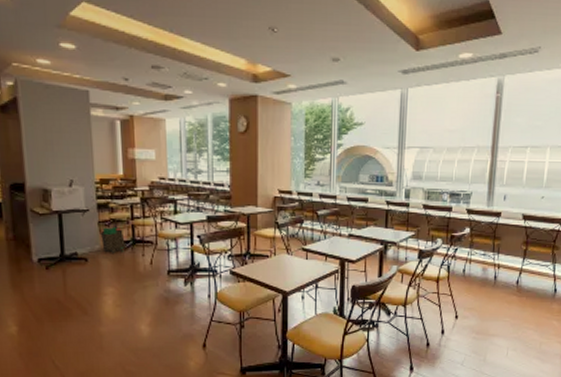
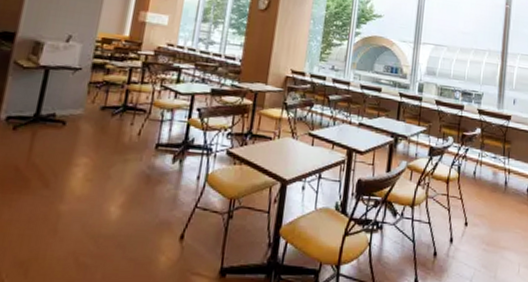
trash can: present [99,227,125,253] -> none [86,89,115,120]

